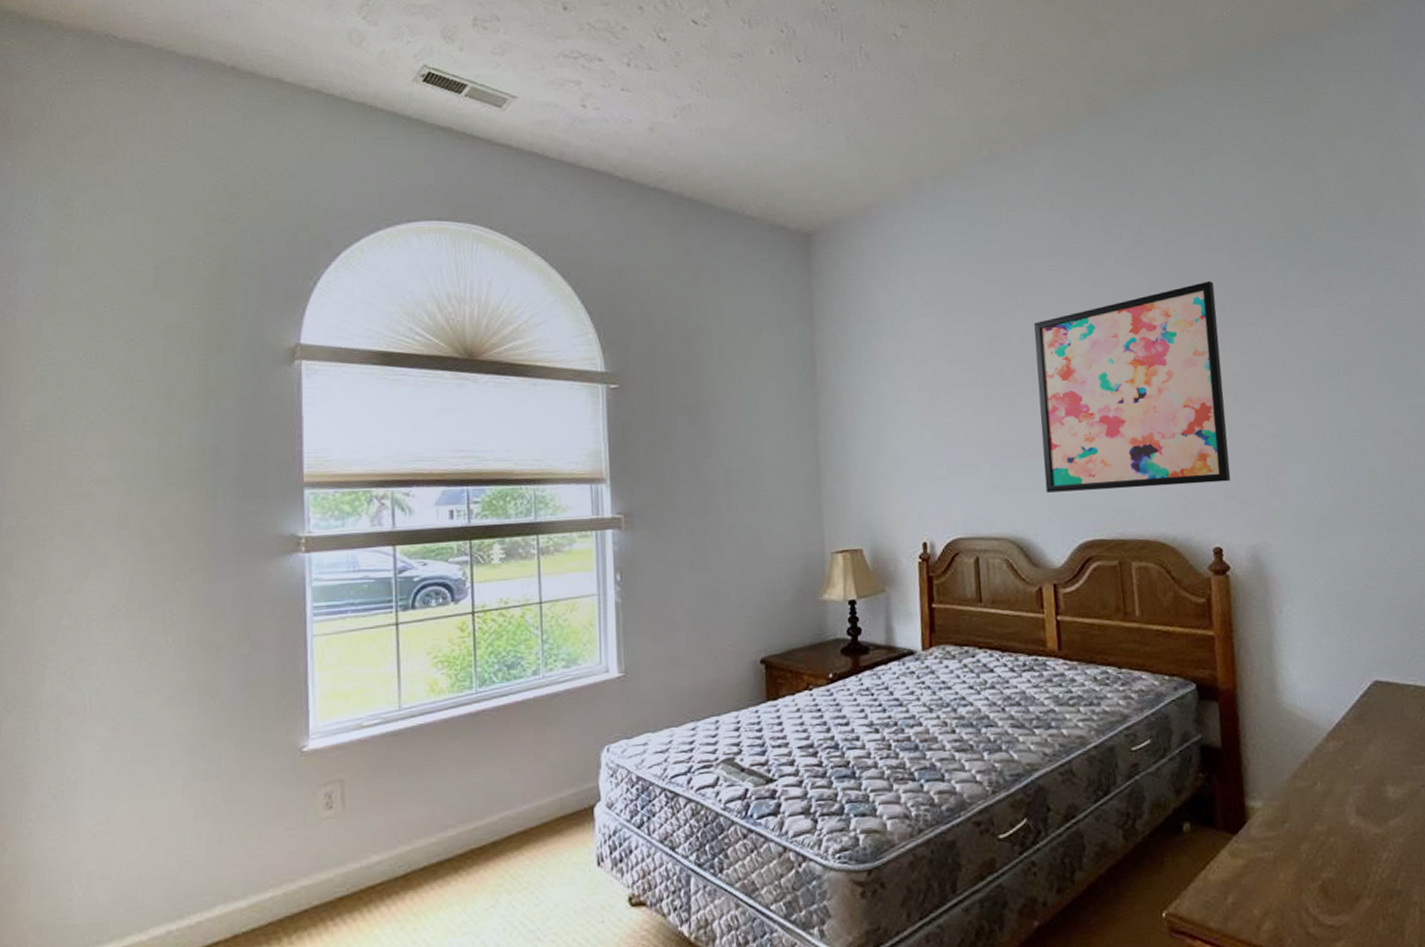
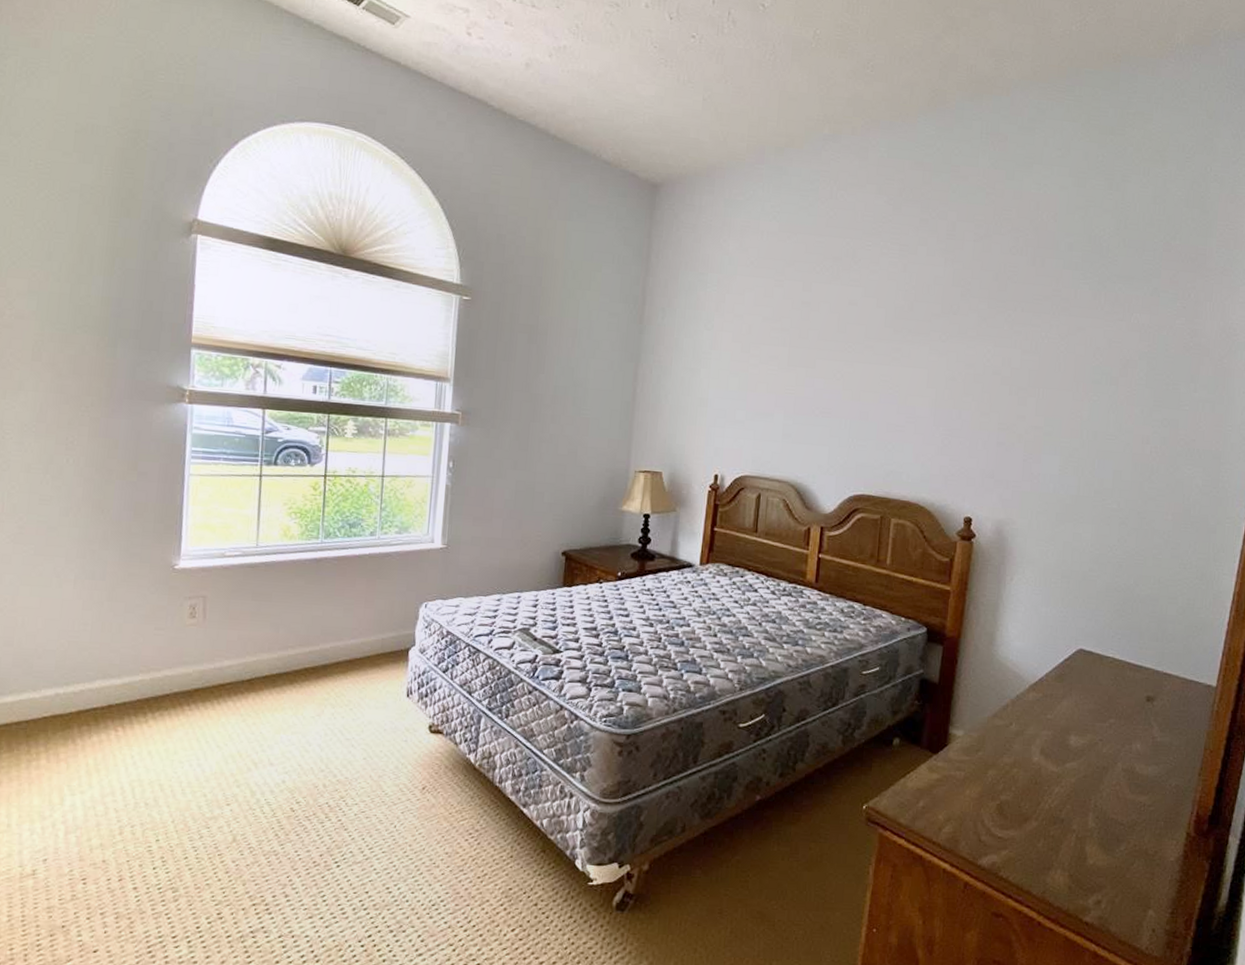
wall art: present [1034,280,1231,493] -> none [829,280,1012,462]

